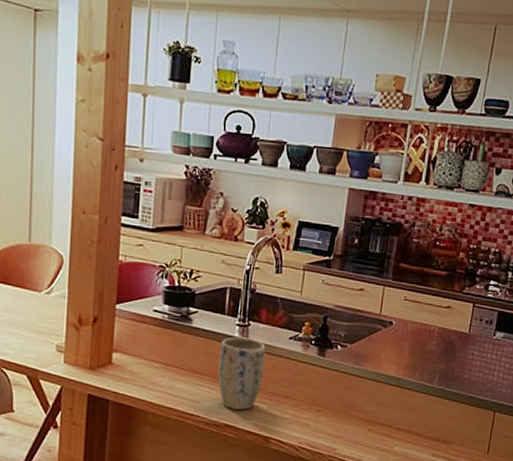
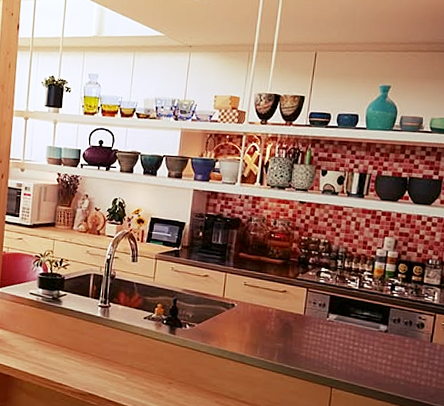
plant pot: present [218,337,266,410] -> none [83,316,124,381]

